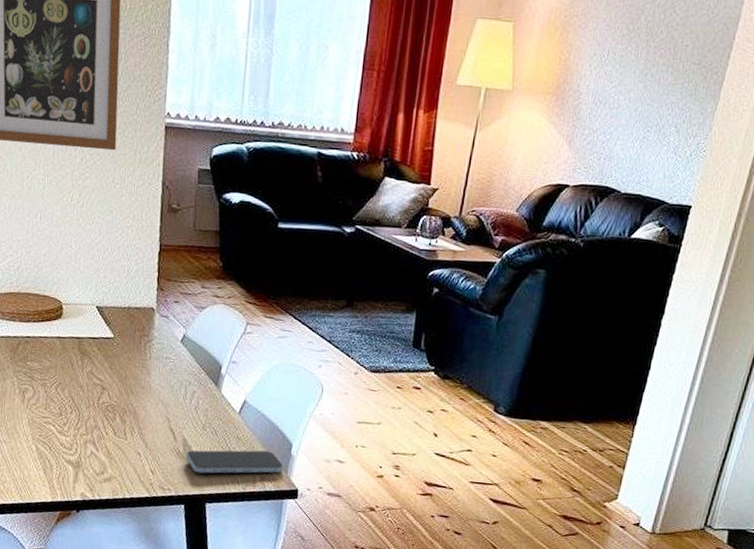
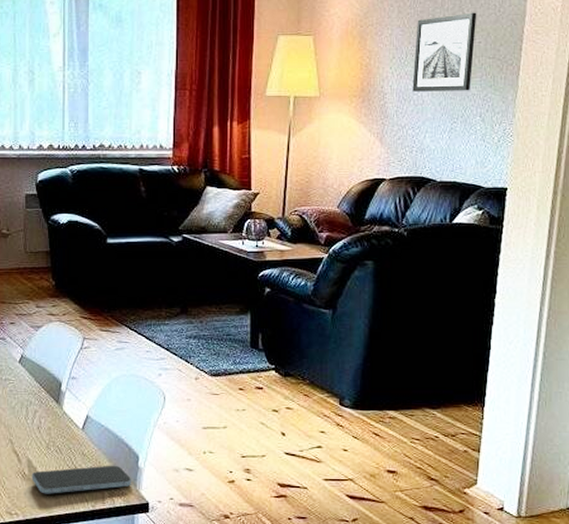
wall art: none [609,11,689,99] -> present [412,12,477,92]

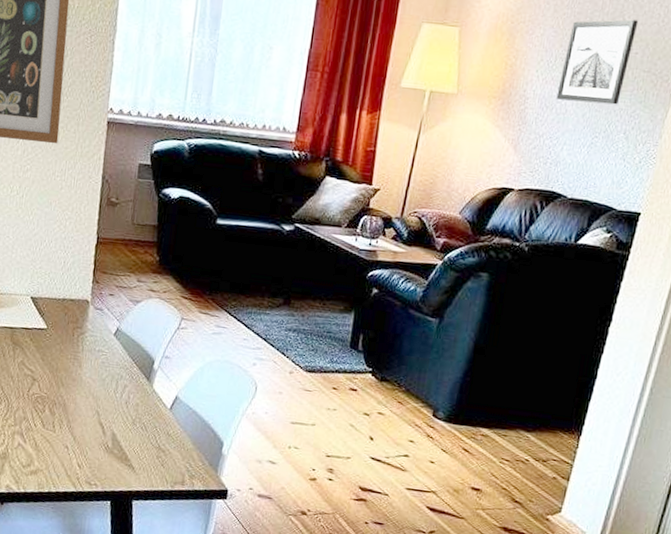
smartphone: present [31,465,132,494] -> none [114,445,214,472]

